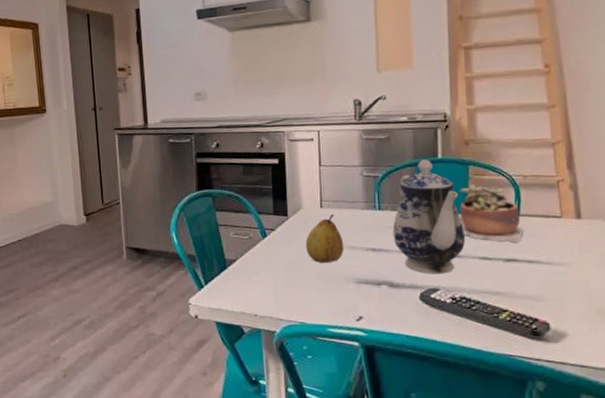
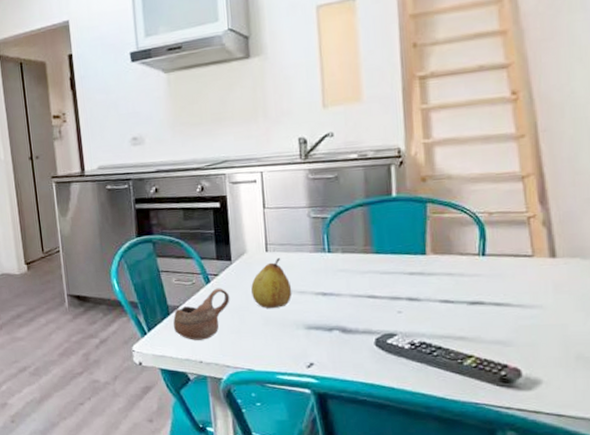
cup: none [229,242,285,294] -> present [173,288,230,340]
teapot: present [392,160,466,274] -> none [344,198,425,319]
succulent plant: present [459,184,523,243] -> none [417,223,489,285]

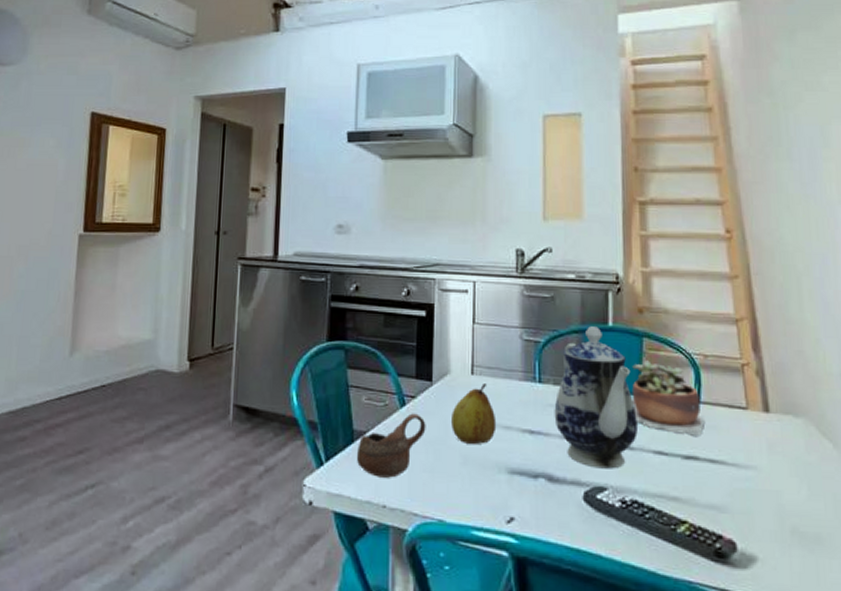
teapot: none [344,198,425,319] -> present [554,326,639,469]
succulent plant: none [417,223,489,285] -> present [631,360,704,436]

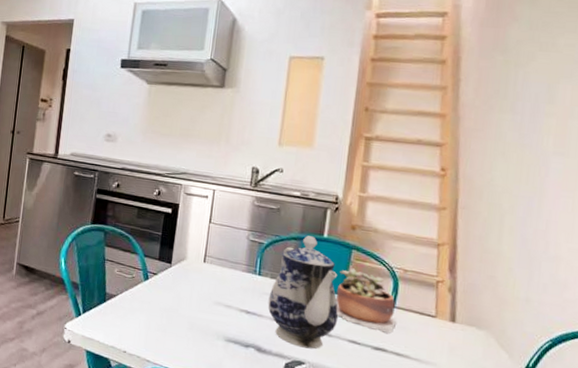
cup: present [356,413,426,478] -> none [106,286,163,332]
fruit: present [452,383,497,444] -> none [183,270,220,316]

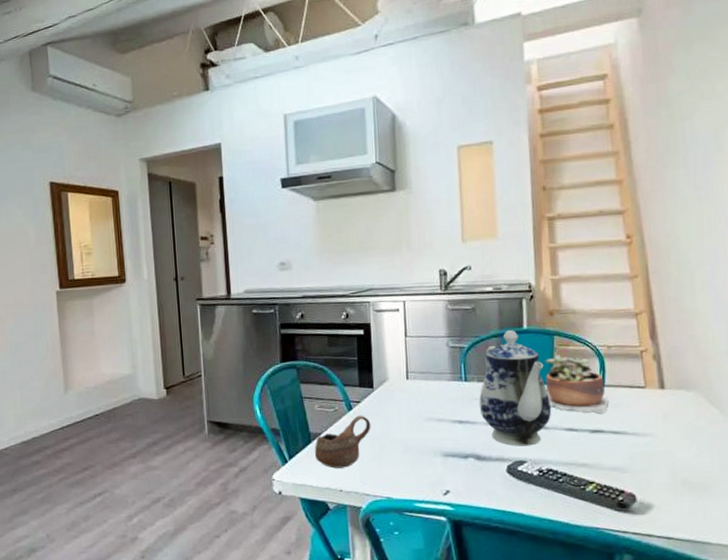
cup: none [106,286,163,332] -> present [314,415,371,468]

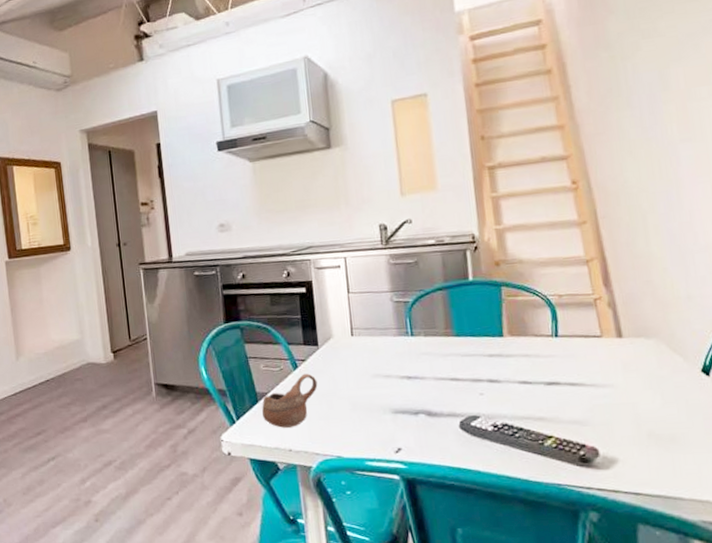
teapot: present [479,330,552,446] -> none [427,282,504,401]
succulent plant: present [545,355,608,414] -> none [493,306,563,365]

